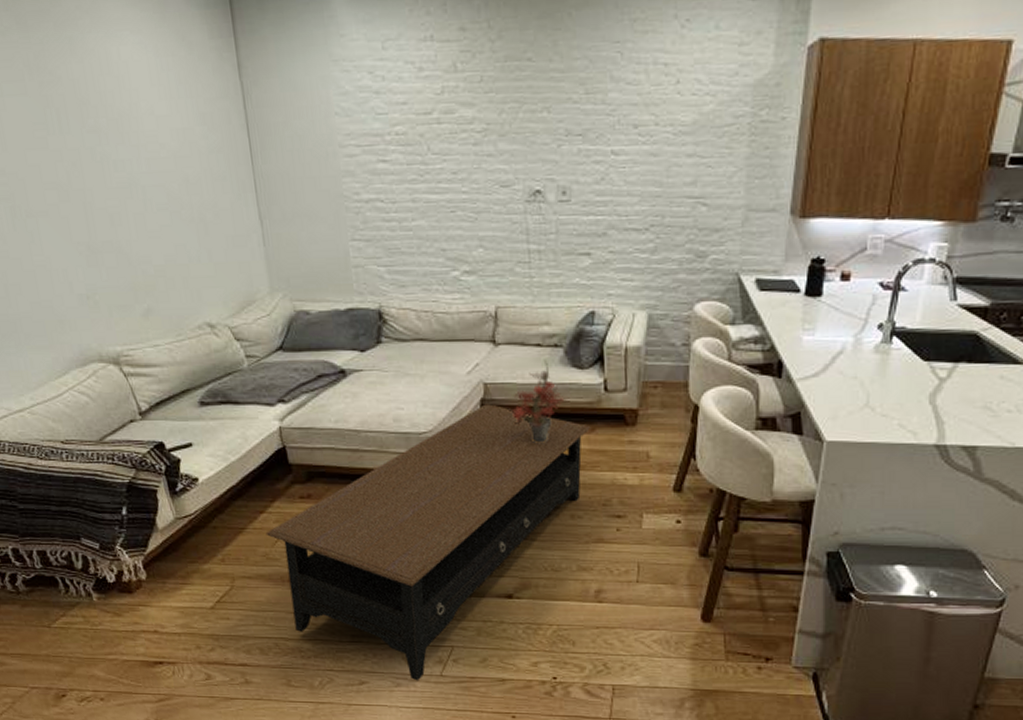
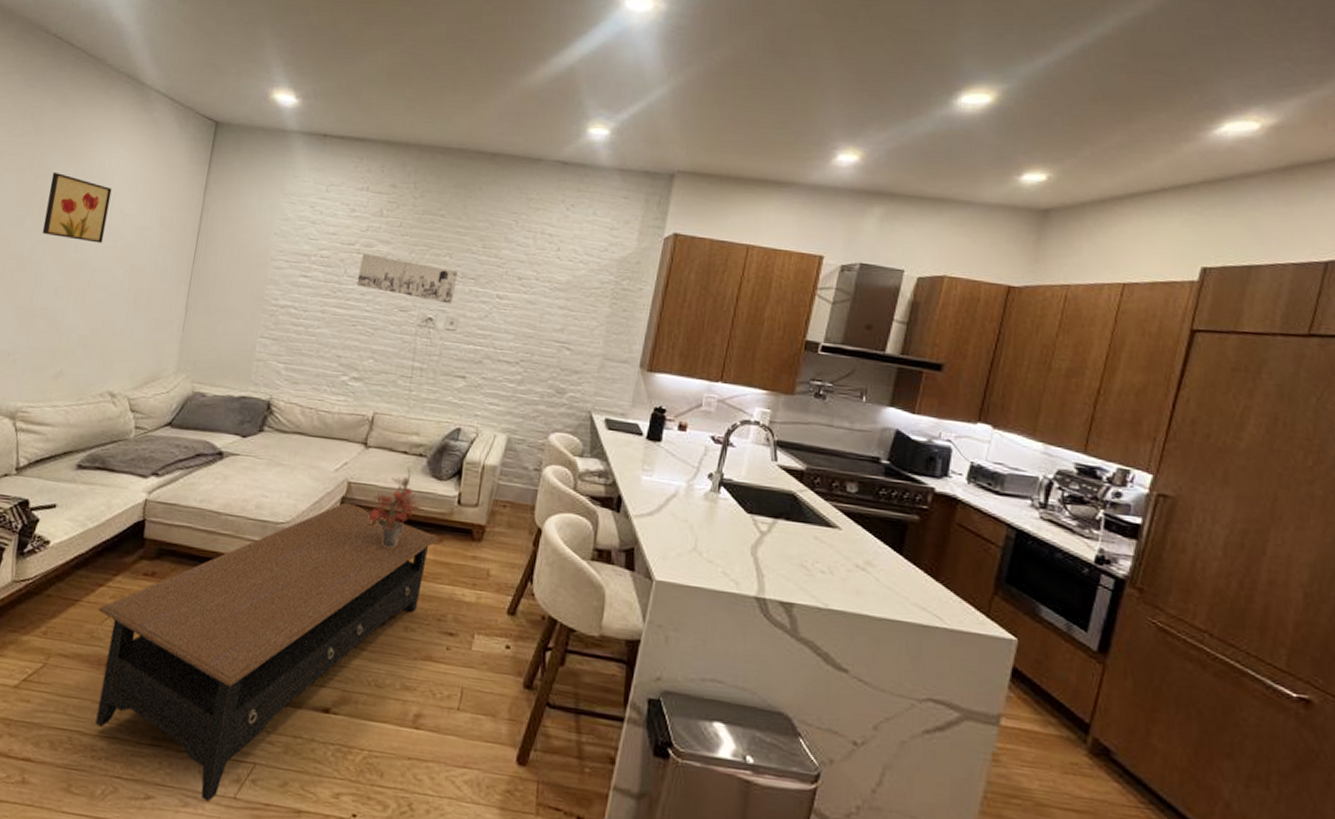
wall art: none [57,75,144,157] -> present [42,173,112,244]
wall art: none [443,122,561,171] -> present [356,253,458,304]

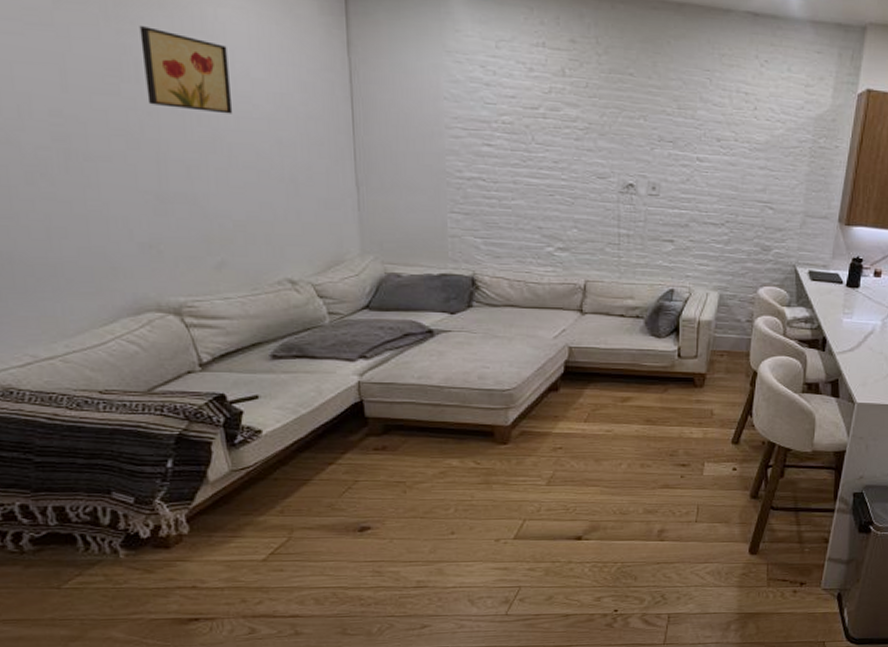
coffee table: present [95,502,440,802] -> none [333,365,664,622]
wall art: present [356,253,458,304] -> none [547,118,654,169]
potted plant: present [364,468,420,548] -> none [589,329,643,401]

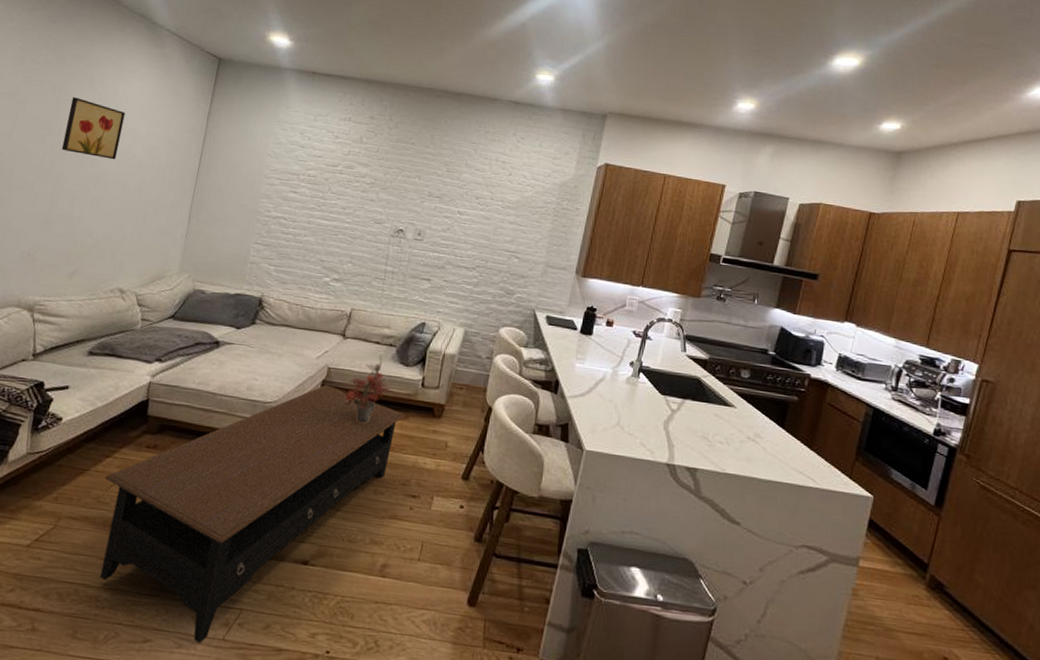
coffee table: none [333,365,664,622] -> present [100,384,406,644]
potted plant: none [589,329,643,401] -> present [342,355,390,424]

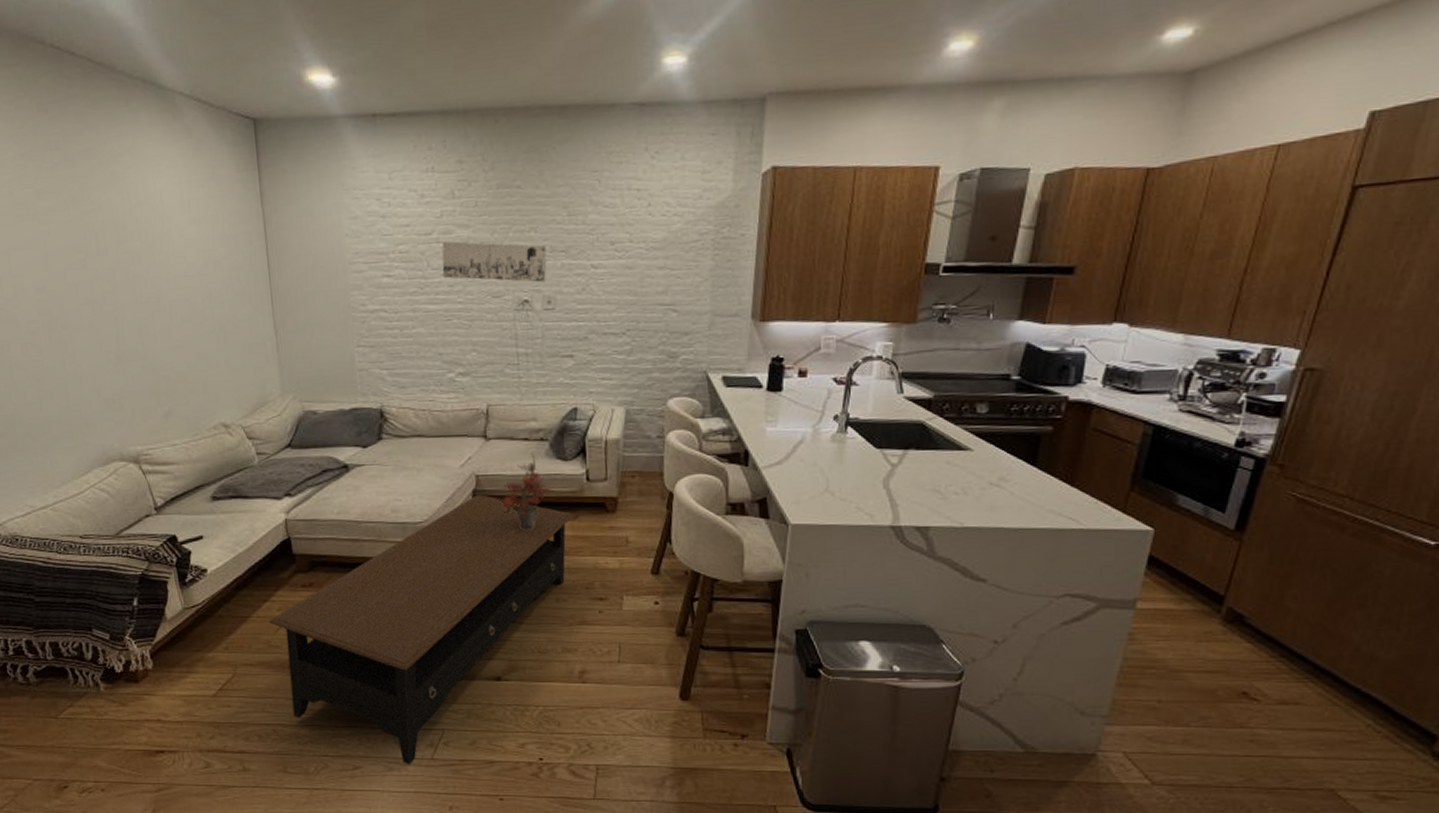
wall art: present [61,97,126,160] -> none [98,204,172,275]
wall art: none [338,173,425,218] -> present [442,241,547,283]

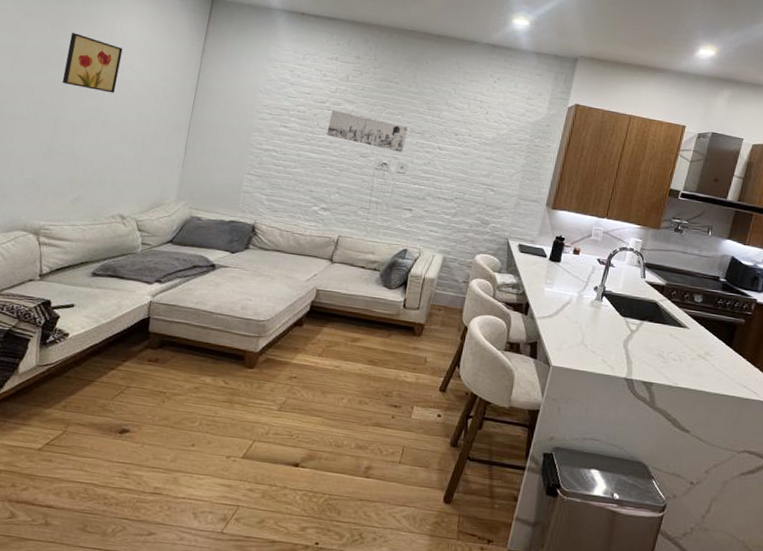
wall art: none [98,204,172,275] -> present [62,33,123,93]
coffee table: present [268,494,575,765] -> none [107,305,389,536]
potted plant: present [497,453,550,530] -> none [329,279,374,341]

